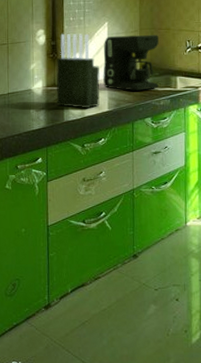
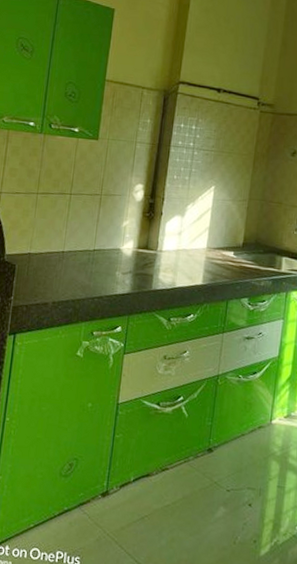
knife block: present [56,33,101,109] -> none [146,192,199,280]
coffee maker: present [103,35,159,91] -> none [201,202,268,267]

